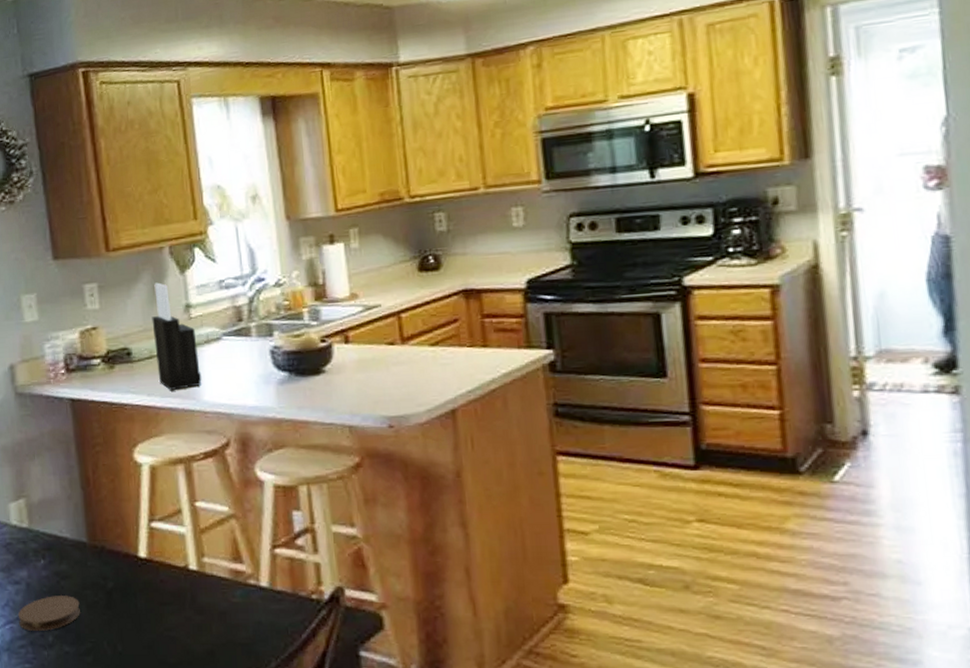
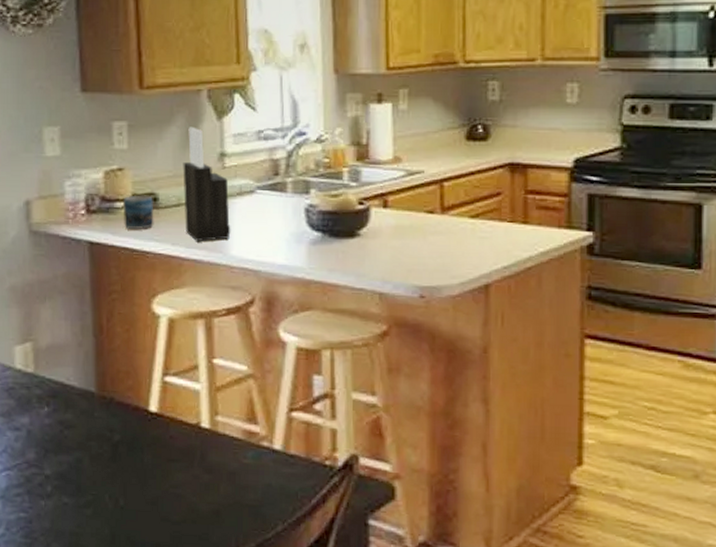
coaster: present [18,594,80,631] -> none [15,444,83,480]
mug: none [99,350,130,384] -> present [123,195,154,229]

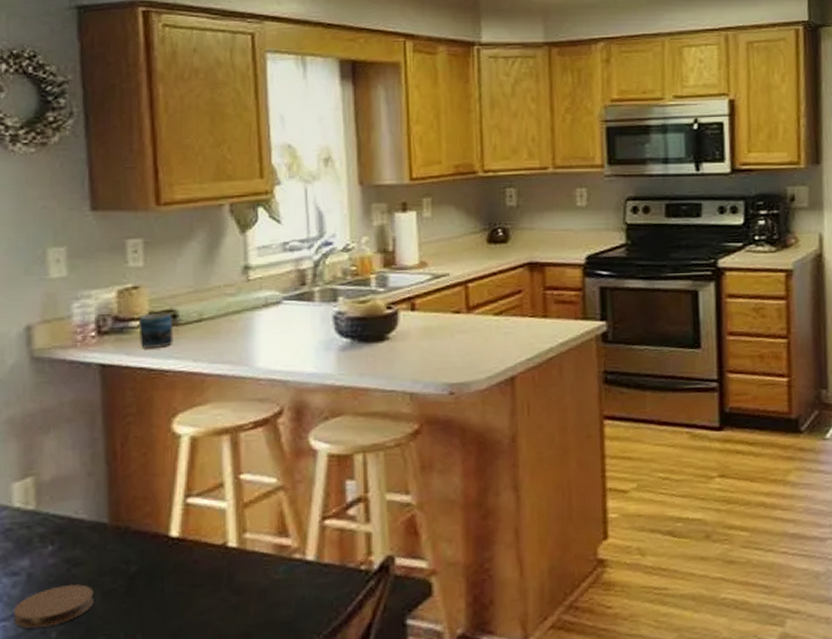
coaster: none [15,444,83,480] -> present [13,584,94,628]
knife block: present [183,126,231,241] -> none [204,241,257,356]

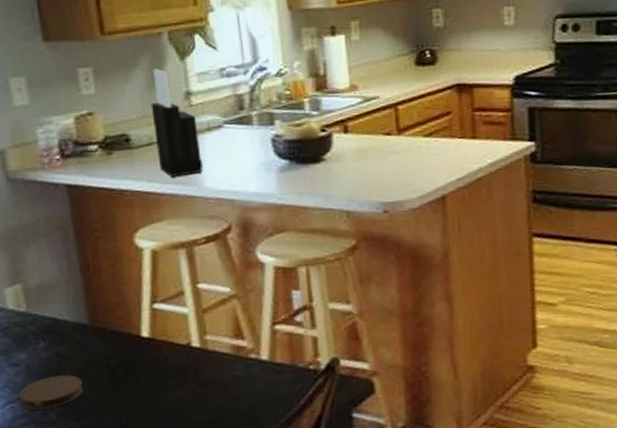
mug: present [138,312,174,348] -> none [96,136,129,170]
knife block: none [204,241,257,356] -> present [151,68,203,177]

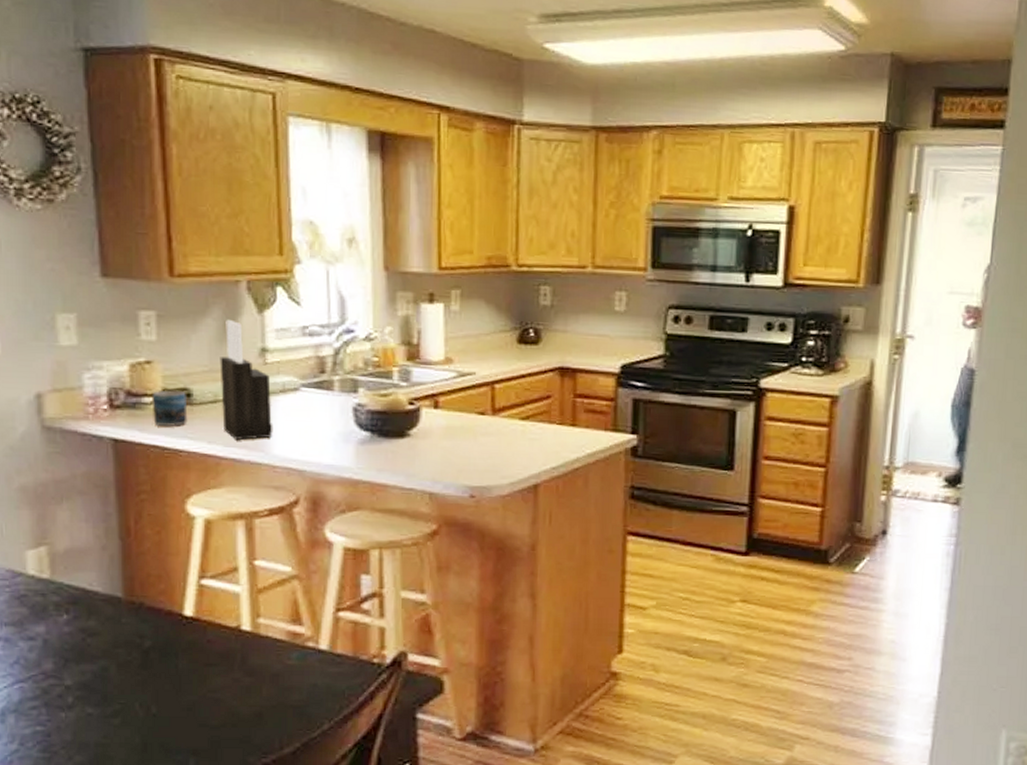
coaster: present [18,374,83,409] -> none [30,652,109,691]
mug: none [96,136,129,170] -> present [152,390,188,426]

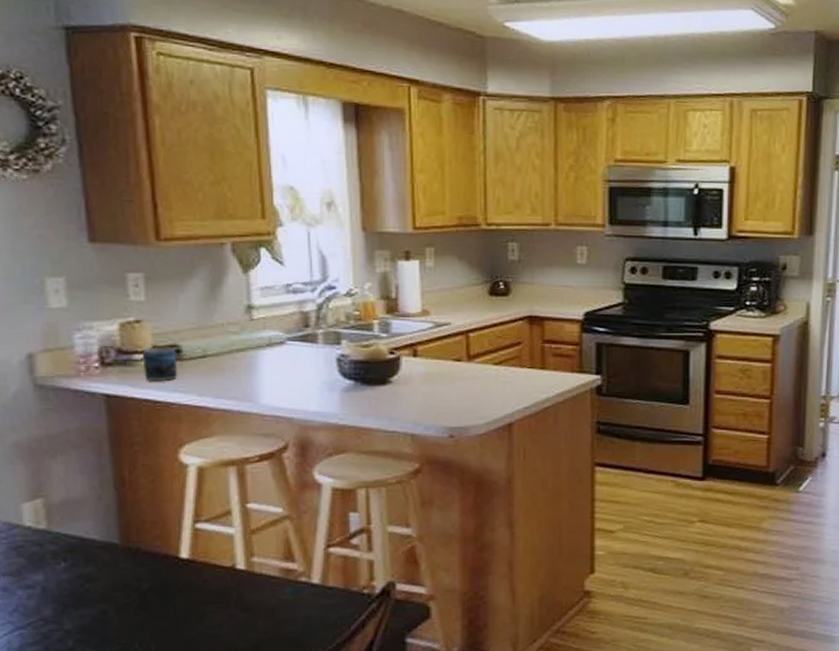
knife block: present [220,319,273,440] -> none [207,279,261,391]

